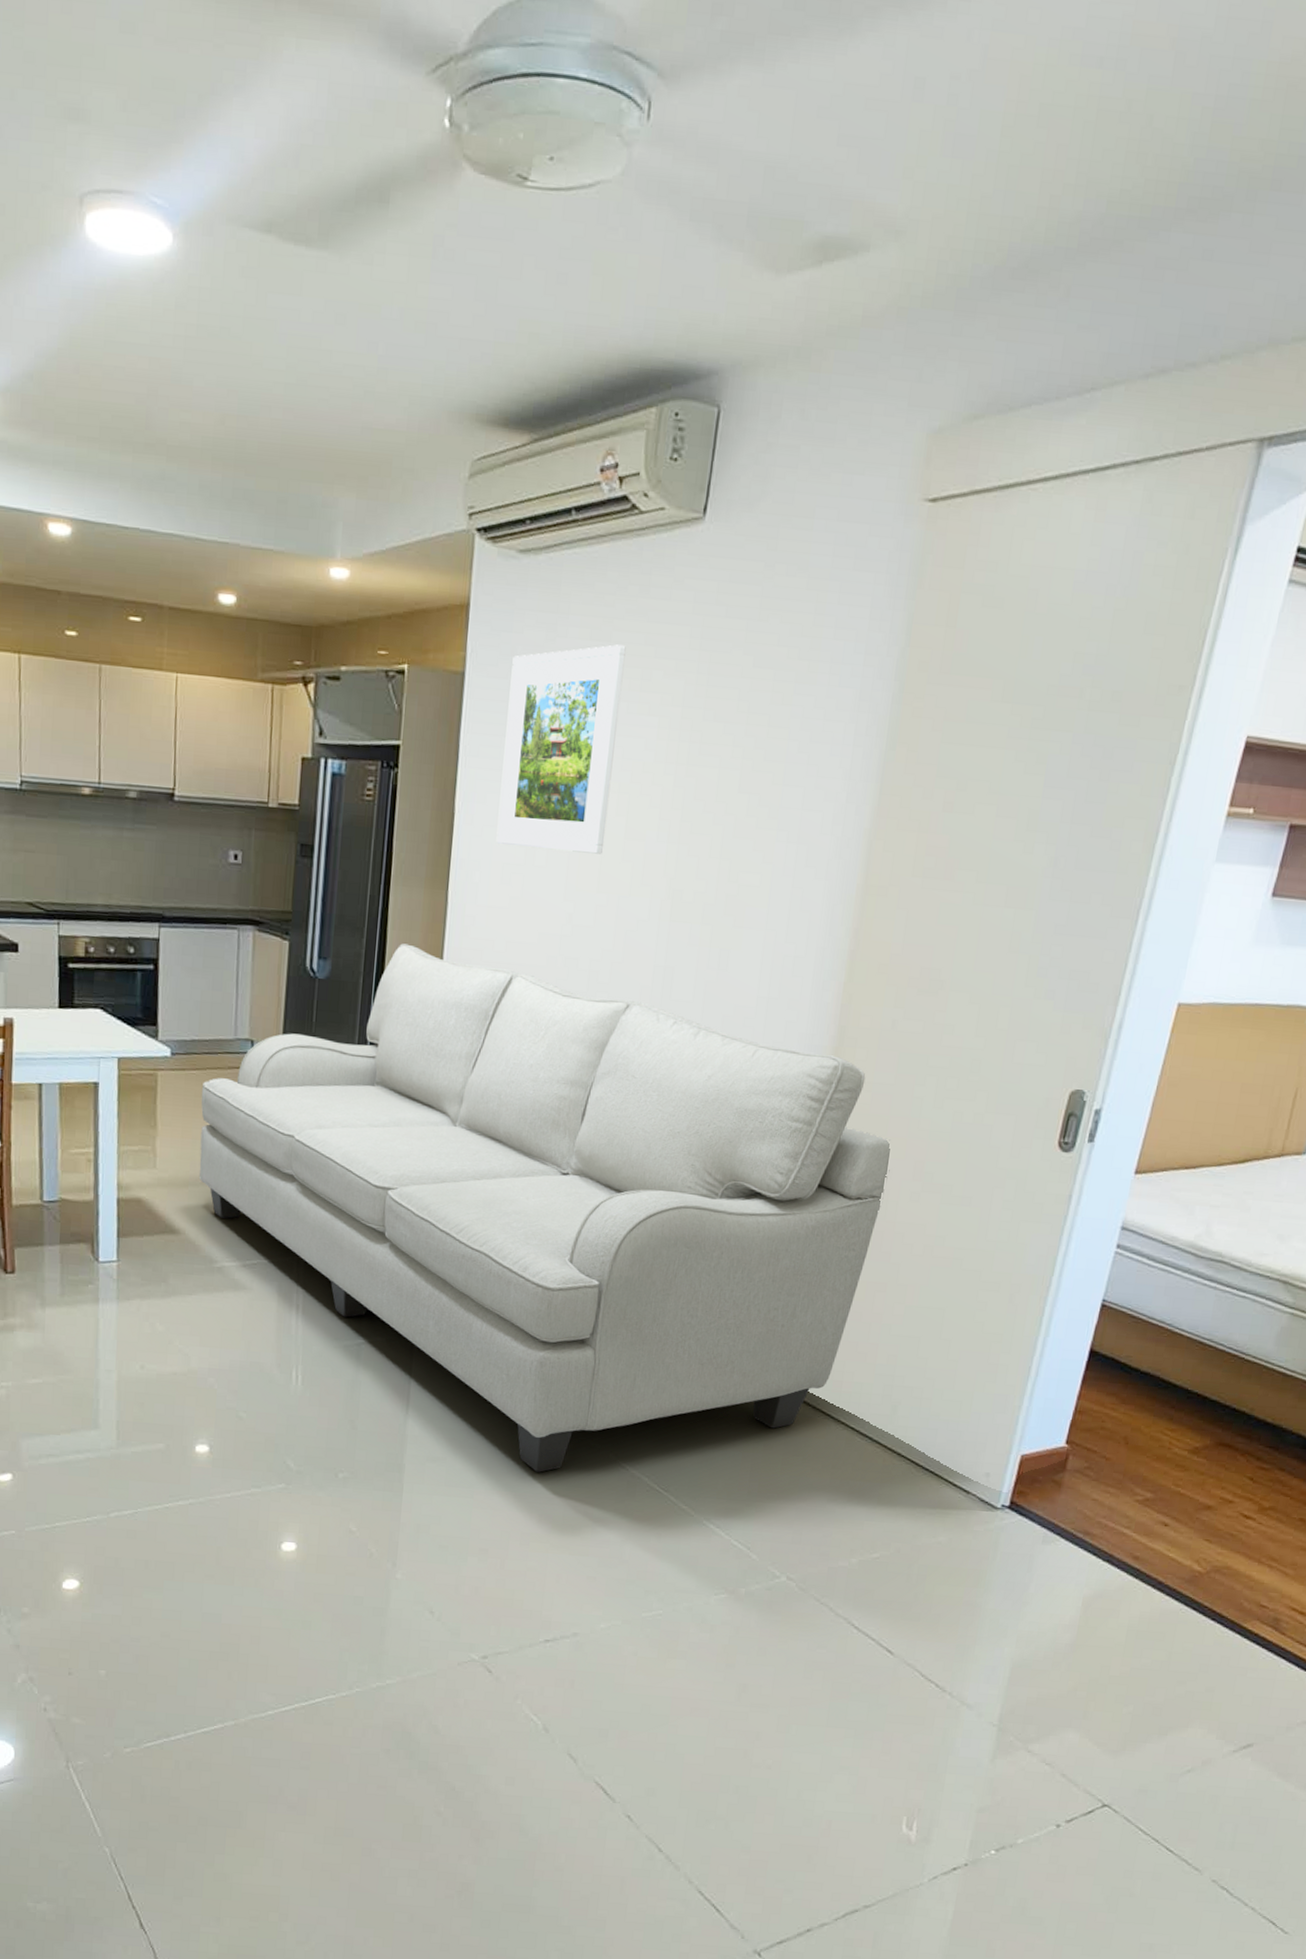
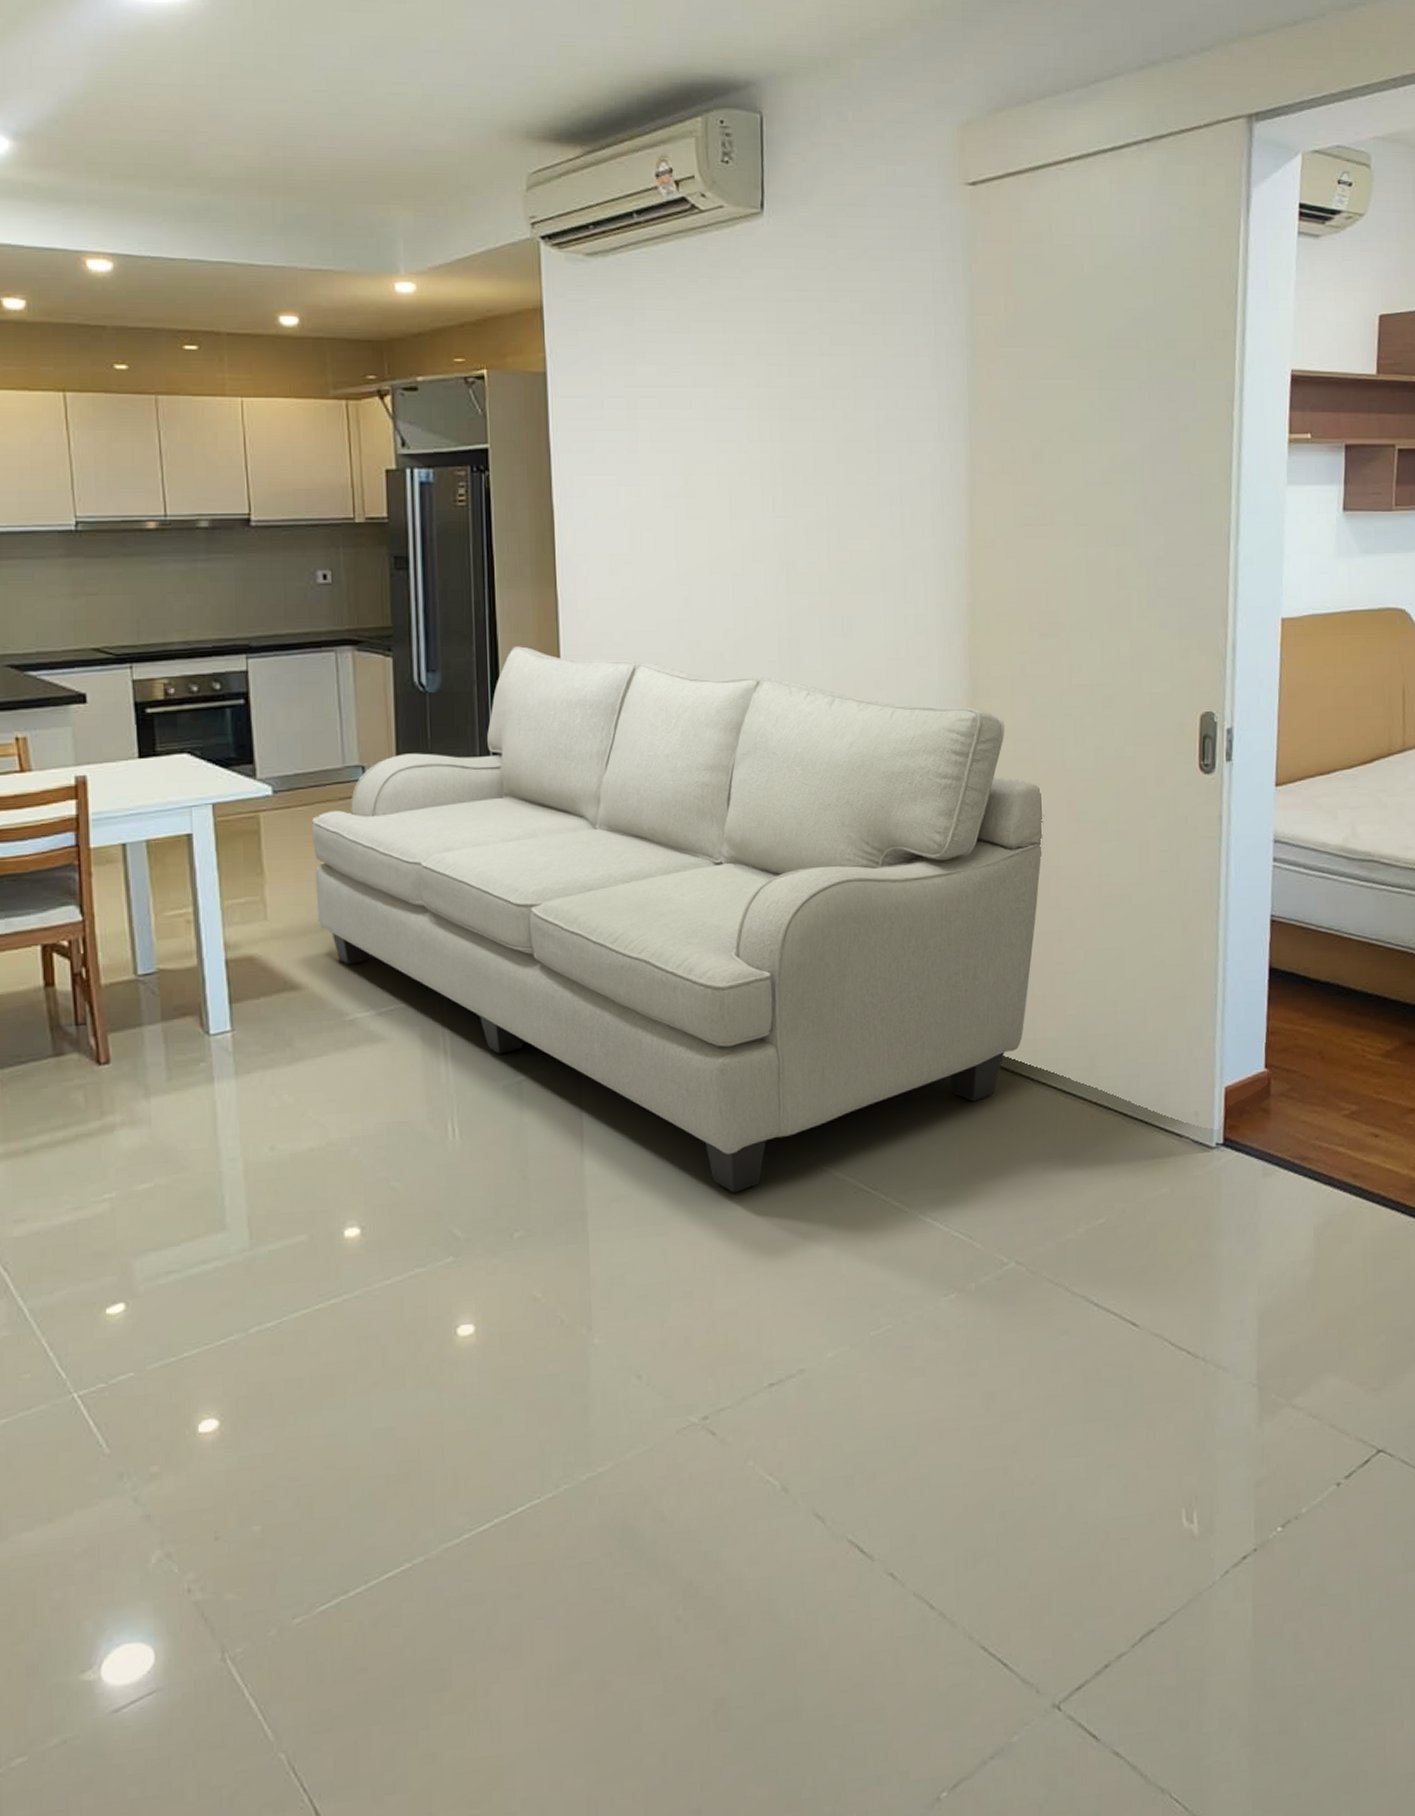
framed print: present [496,644,626,854] -> none [593,334,711,537]

